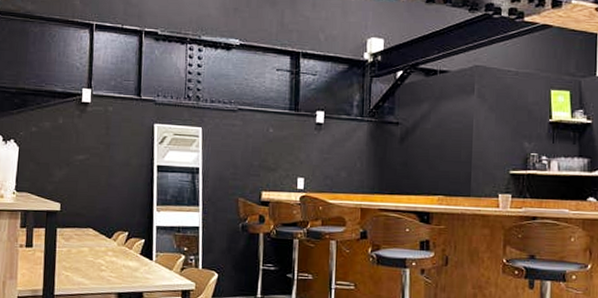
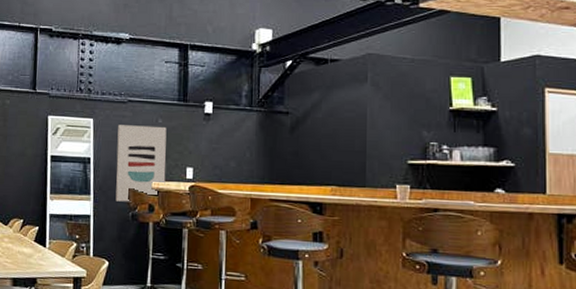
wall art: none [225,134,278,213] -> present [115,125,167,202]

